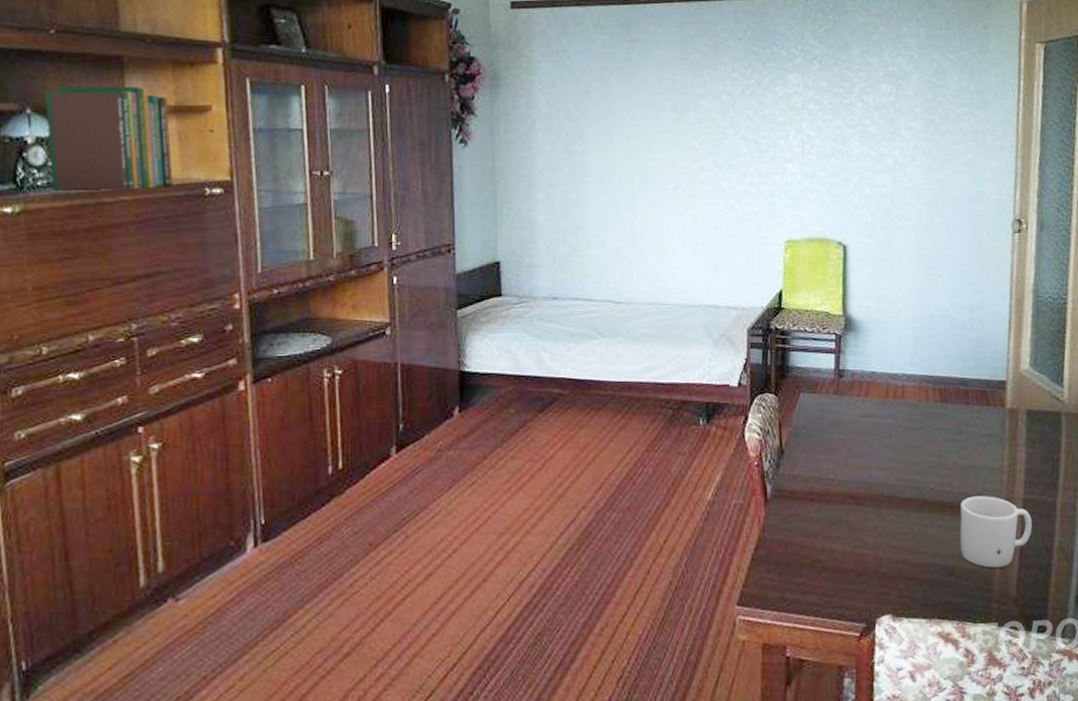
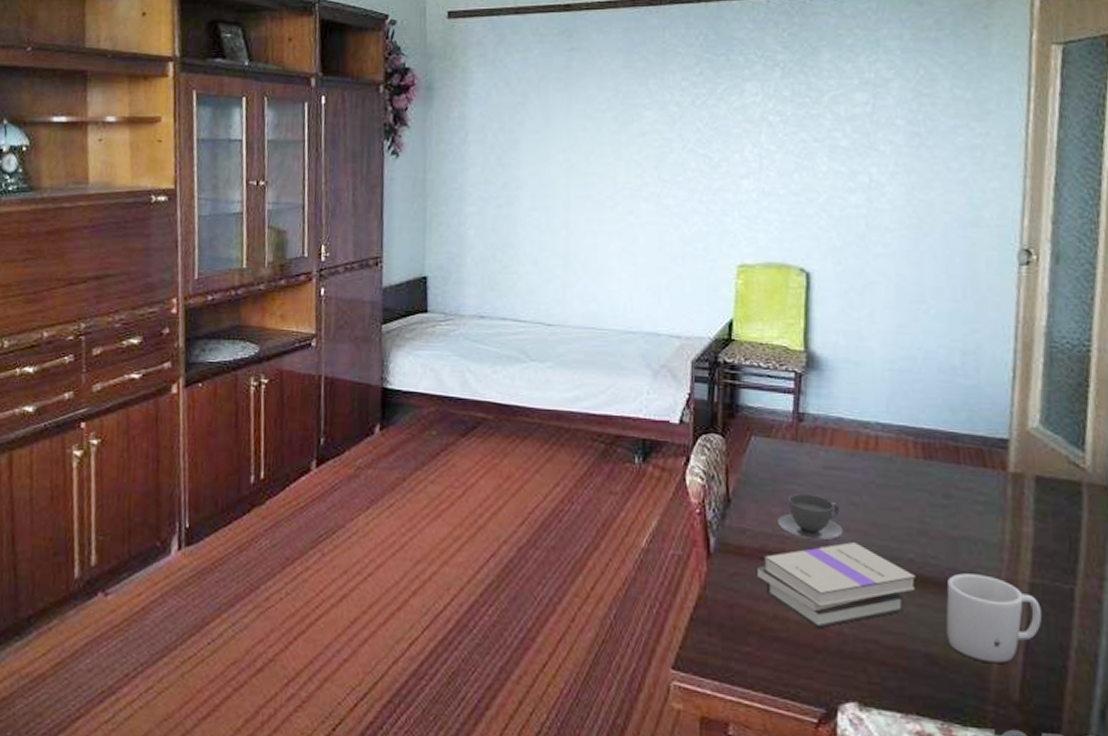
books: present [44,86,173,190] -> none [19,99,124,196]
books: none [806,479,936,556] -> present [756,542,916,629]
teacup: none [824,440,878,479] -> present [778,493,843,540]

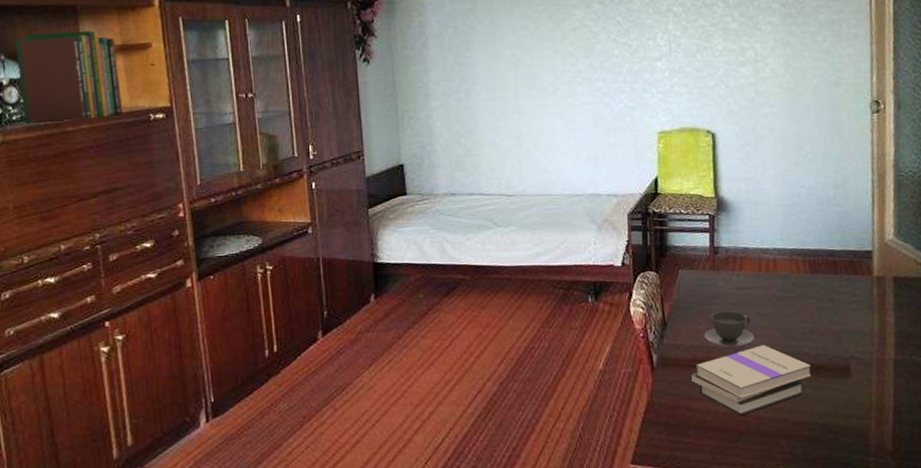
books: none [19,99,124,196] -> present [14,31,123,123]
mug: present [945,573,1042,664] -> none [834,357,904,426]

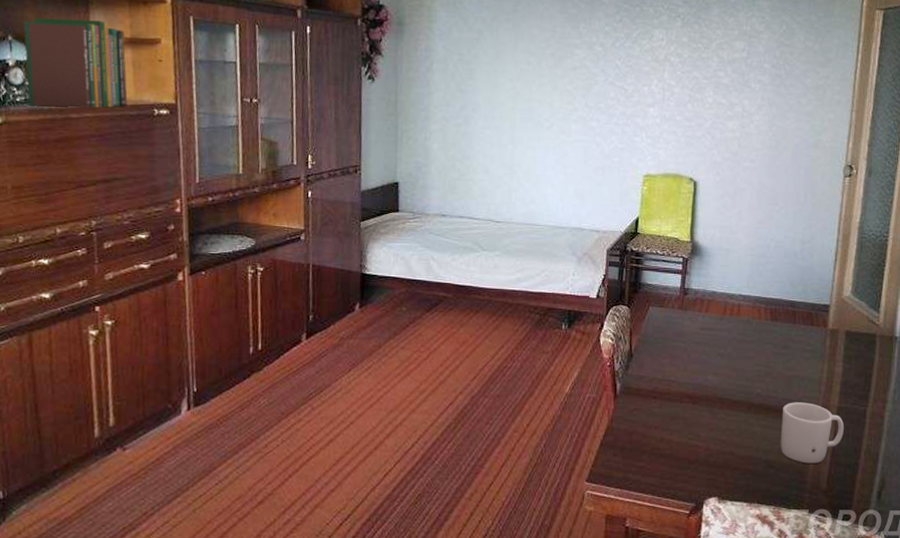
books: present [690,345,812,416] -> none [649,383,761,446]
teacup: present [704,310,755,346] -> none [667,348,713,381]
mug: none [834,357,904,426] -> present [780,402,844,465]

